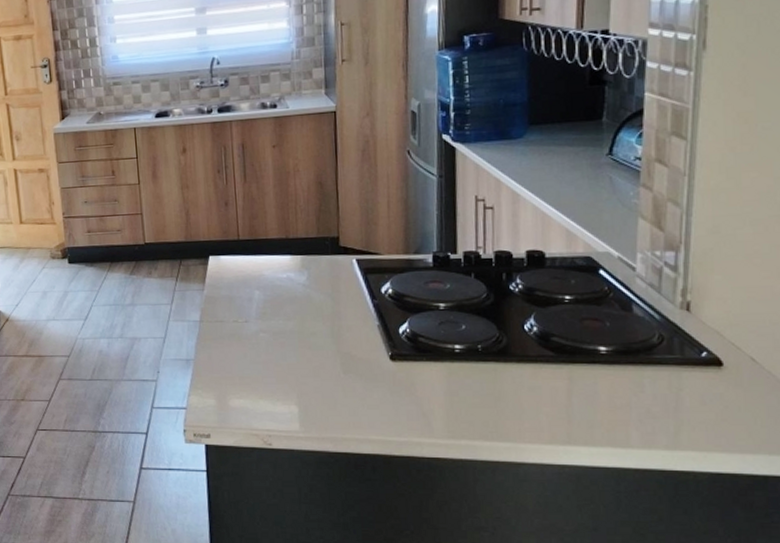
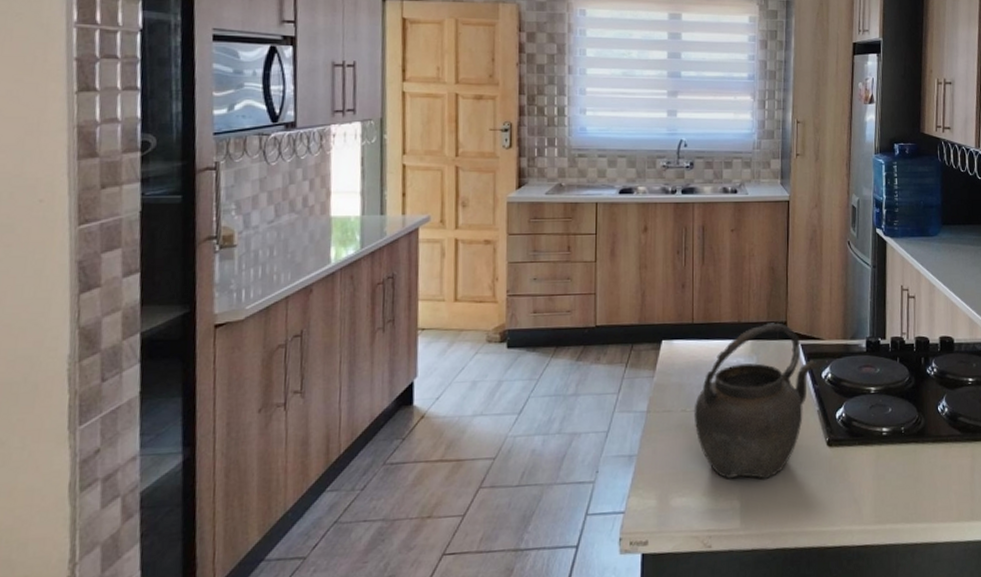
kettle: none [245,238,379,388] -> present [694,323,820,479]

